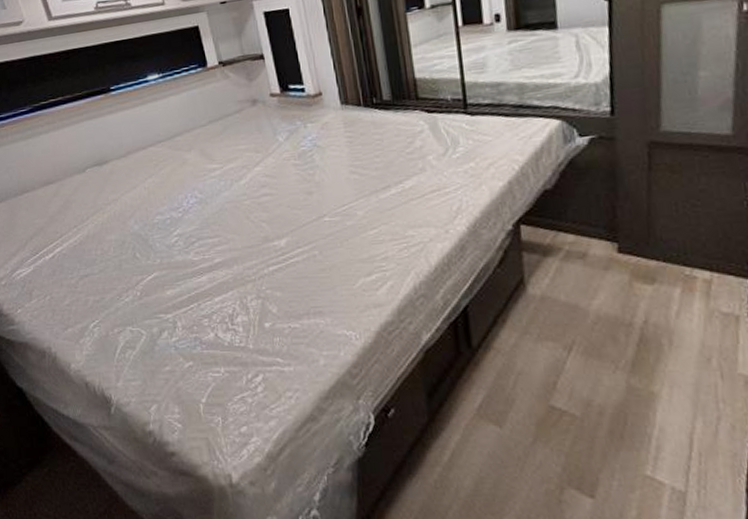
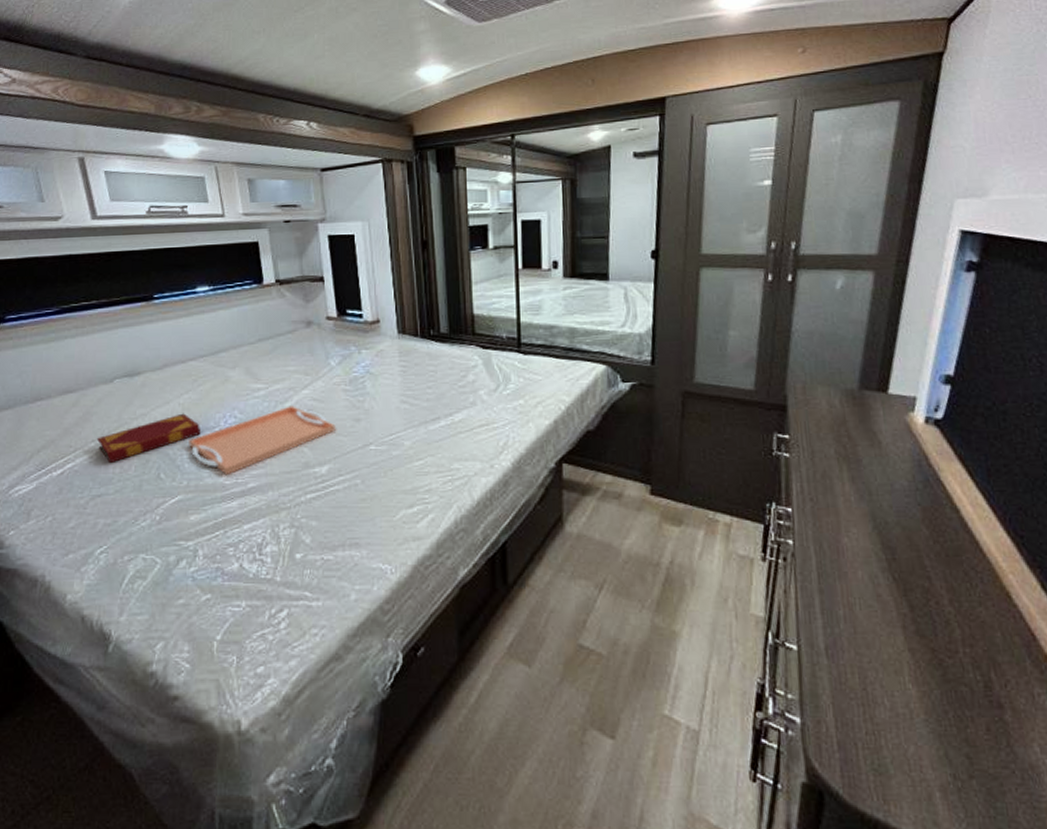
hardback book: none [77,196,168,247] -> present [96,413,201,464]
serving tray: none [157,183,290,253] -> present [189,406,336,476]

